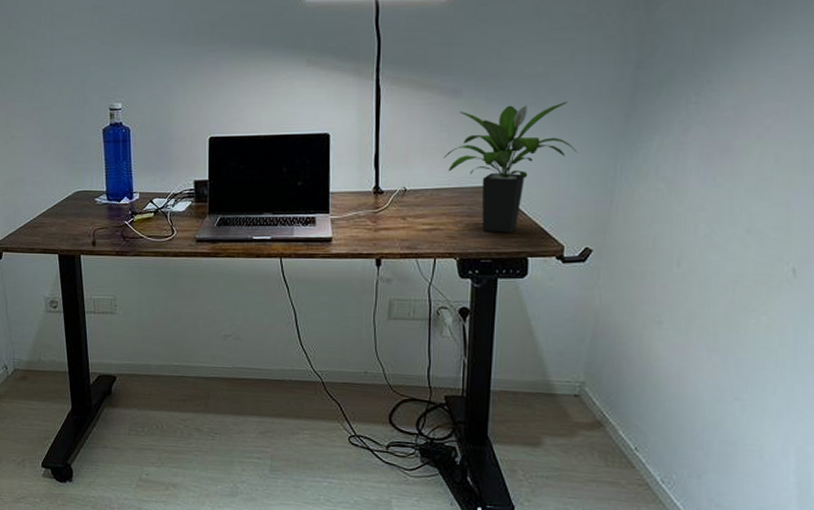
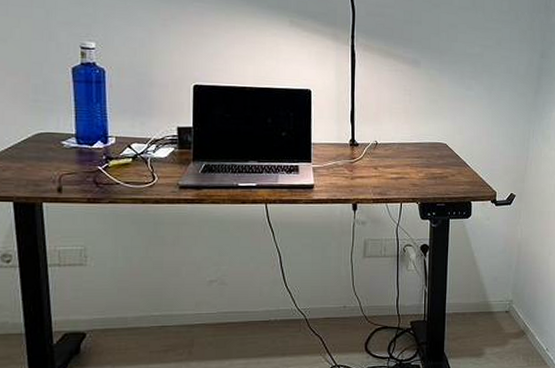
potted plant: present [444,101,578,233] -> none [407,77,504,181]

